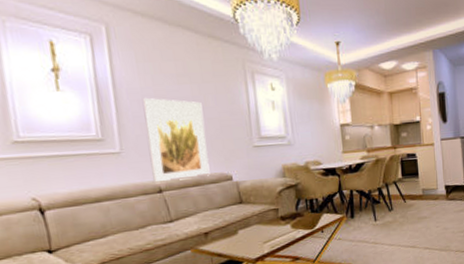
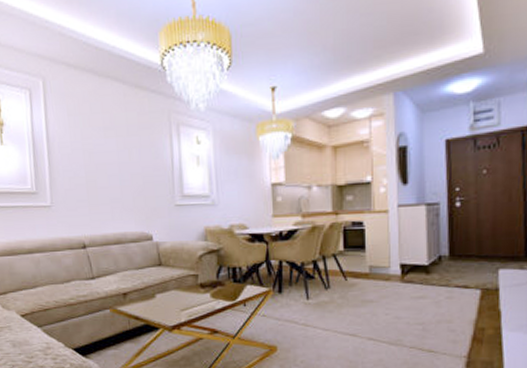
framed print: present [142,97,210,184] -> none [72,151,131,240]

